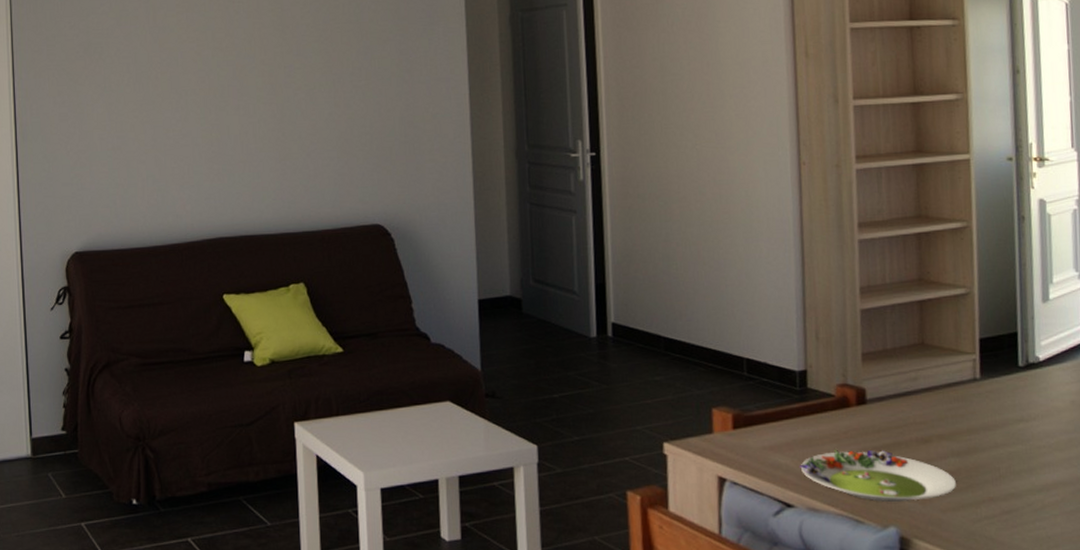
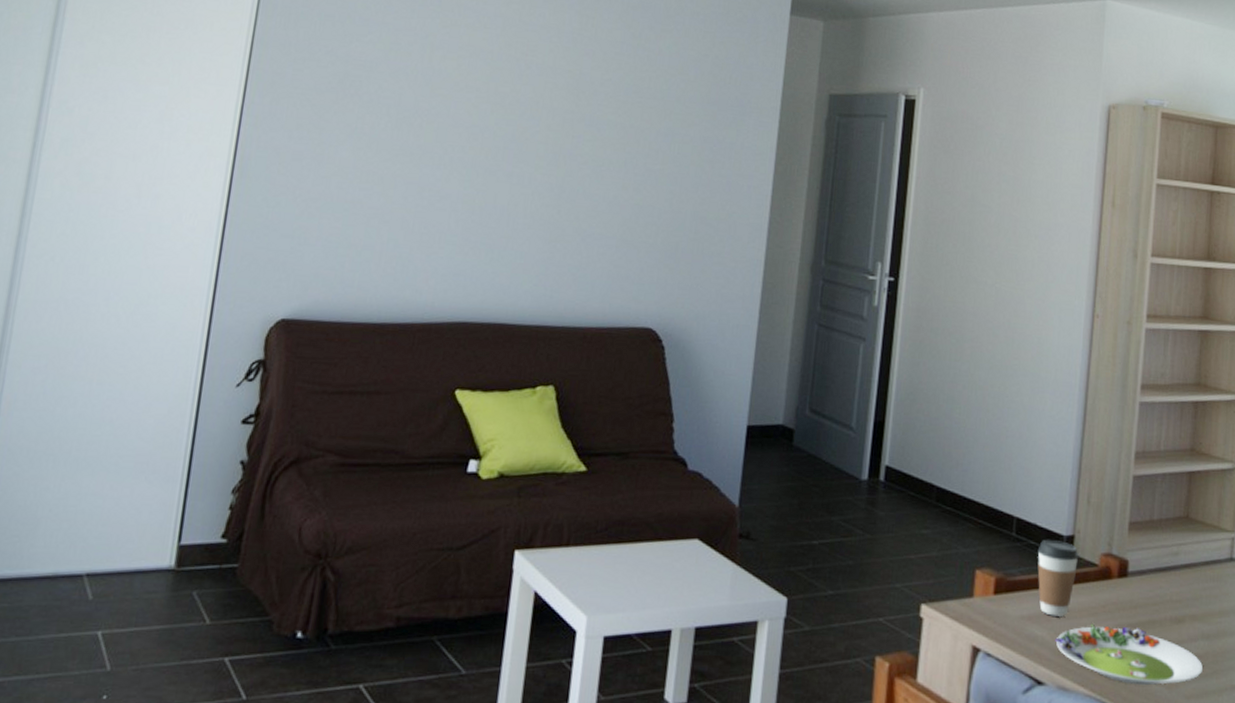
coffee cup: none [771,376,814,445] -> present [1037,540,1079,617]

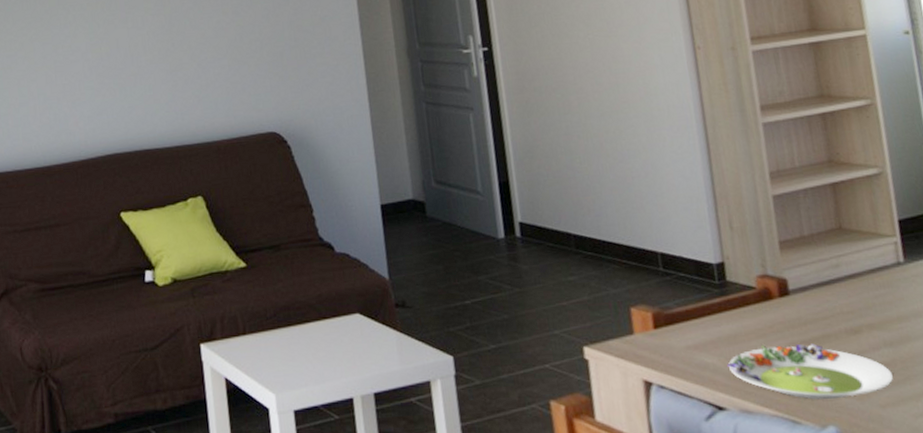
coffee cup: present [1037,540,1079,617] -> none [689,269,735,343]

